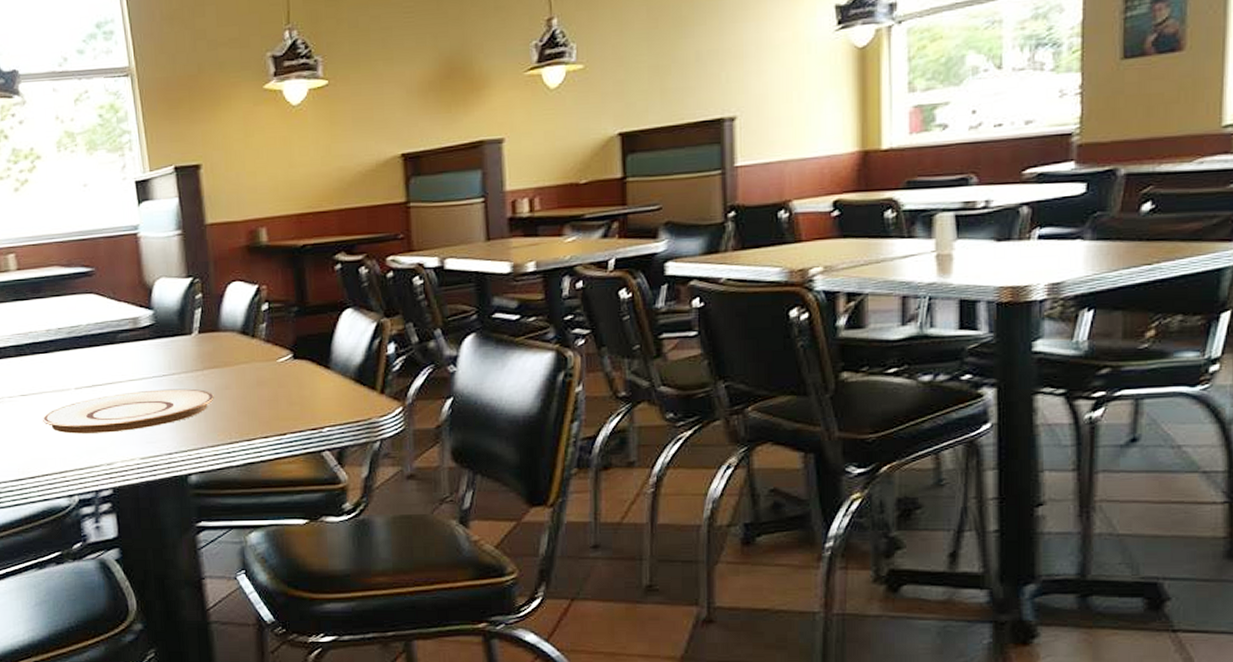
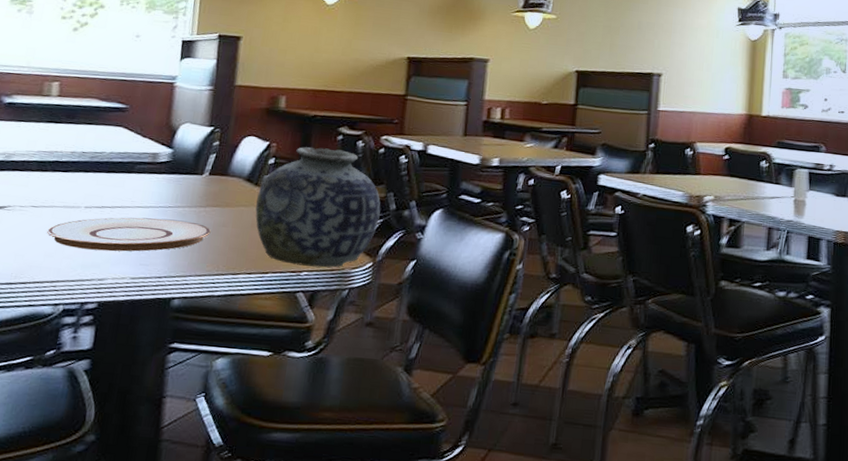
vase: none [256,281,401,421] -> present [255,147,381,268]

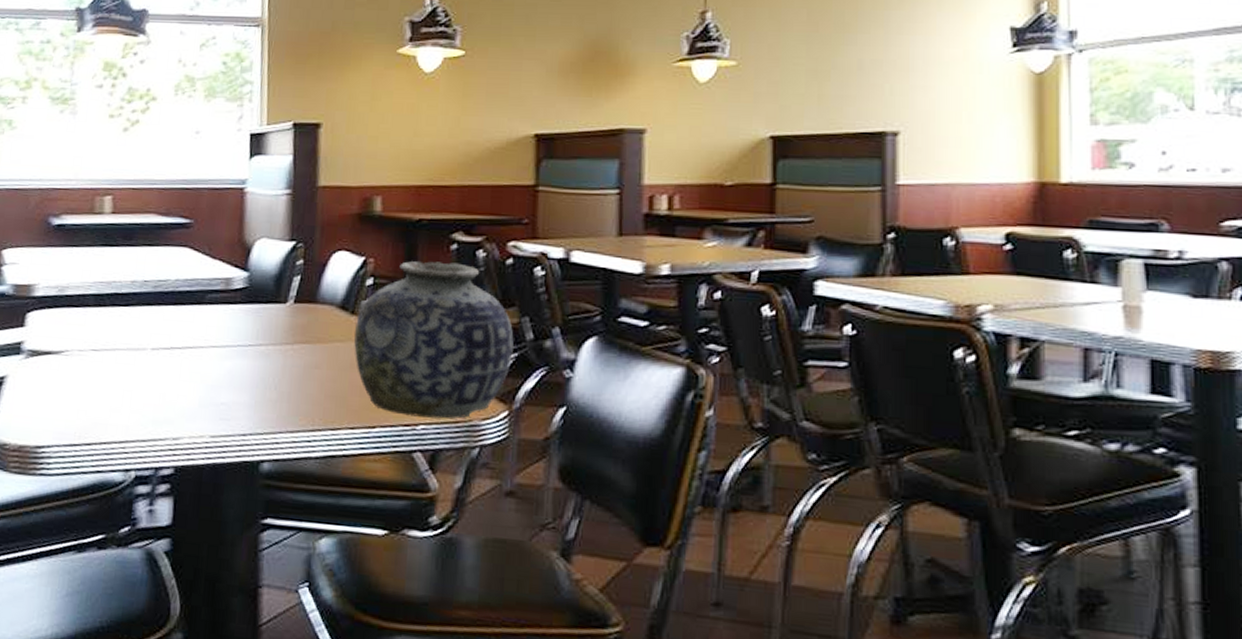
plate: present [46,217,211,252] -> none [110,359,301,404]

